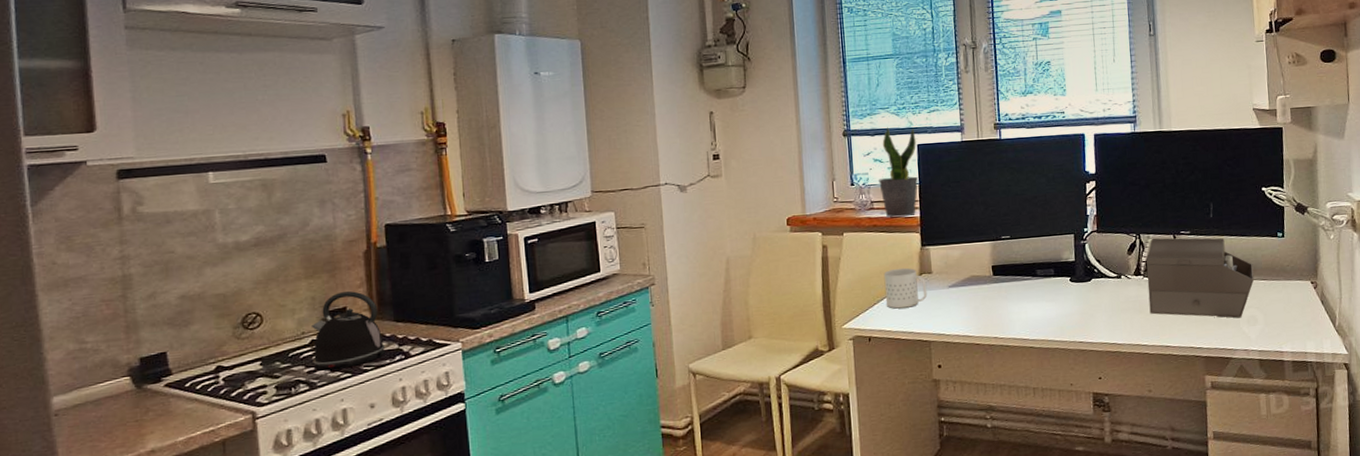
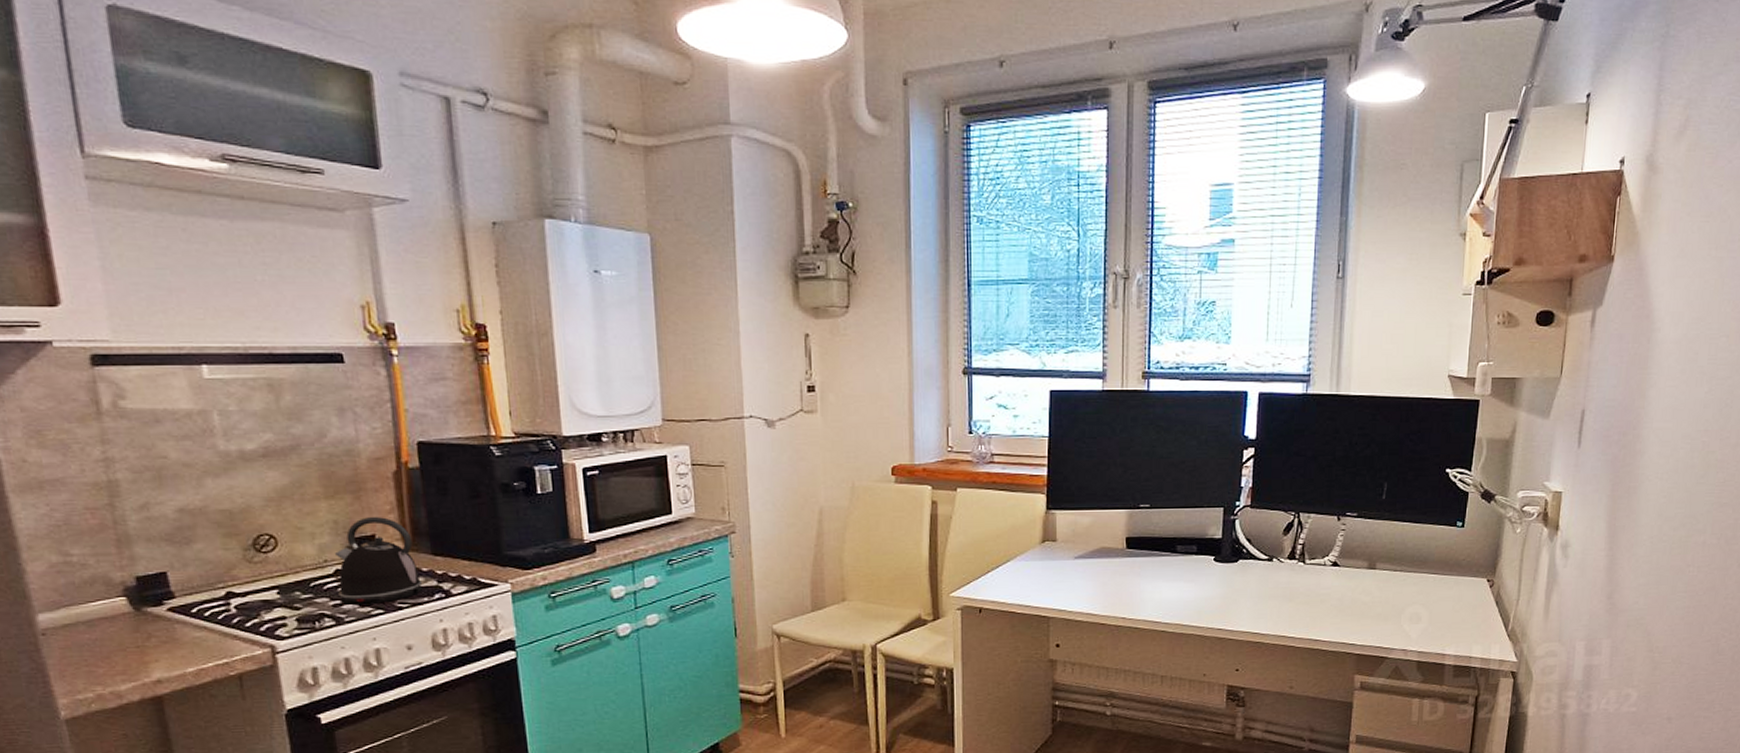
potted plant: present [878,127,919,218] -> none [1000,367,1049,475]
mug: present [883,267,928,309] -> none [1001,533,1050,579]
sewing box: present [1146,238,1255,318] -> none [1301,518,1425,615]

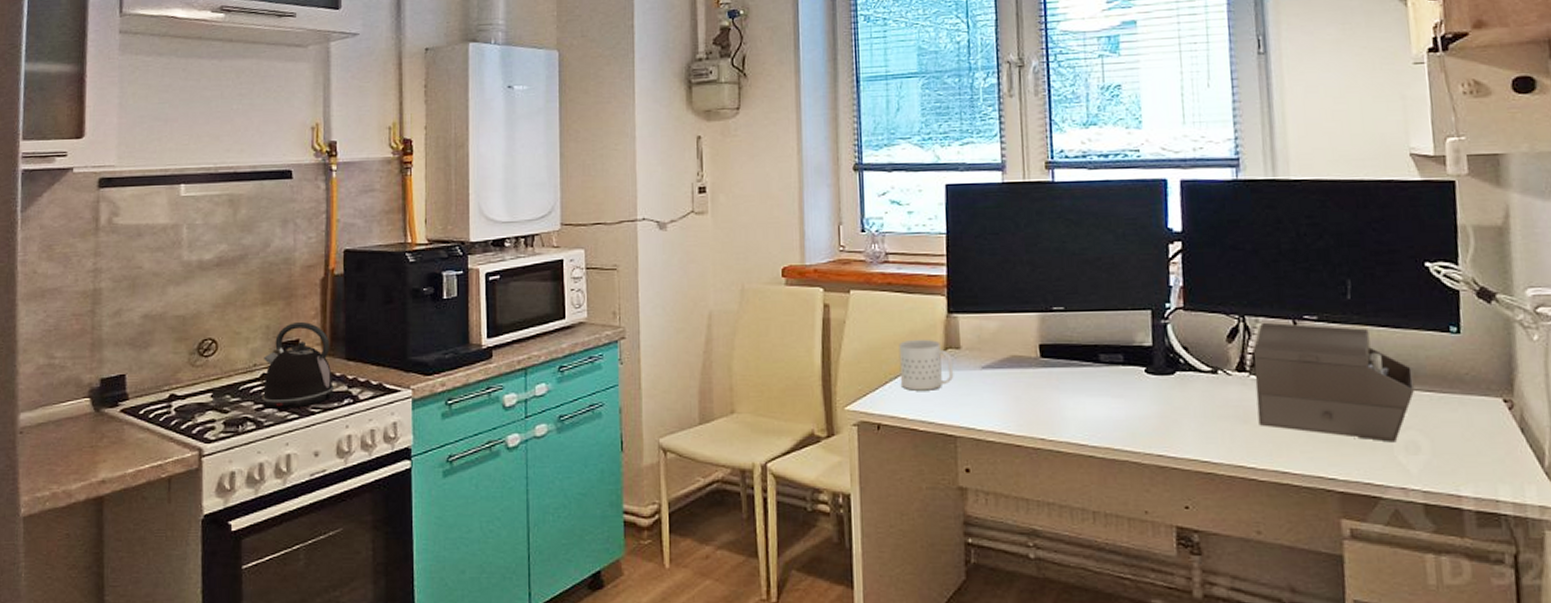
mug: none [1001,533,1050,579] -> present [898,339,954,391]
sewing box: none [1301,518,1425,615] -> present [1253,322,1415,443]

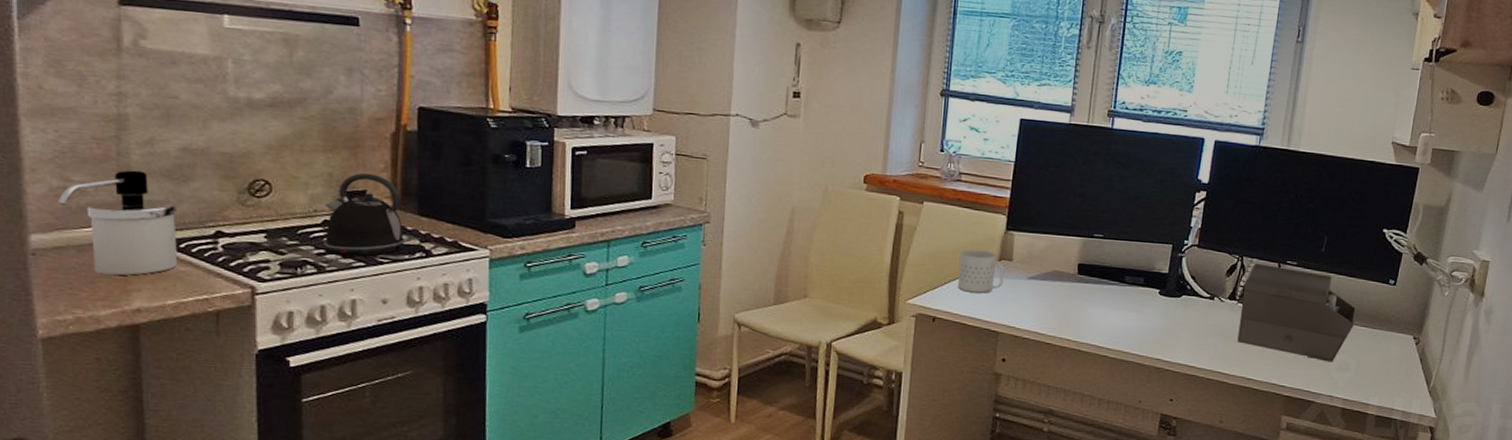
soap dispenser: none [43,341,138,448] -> present [58,170,178,276]

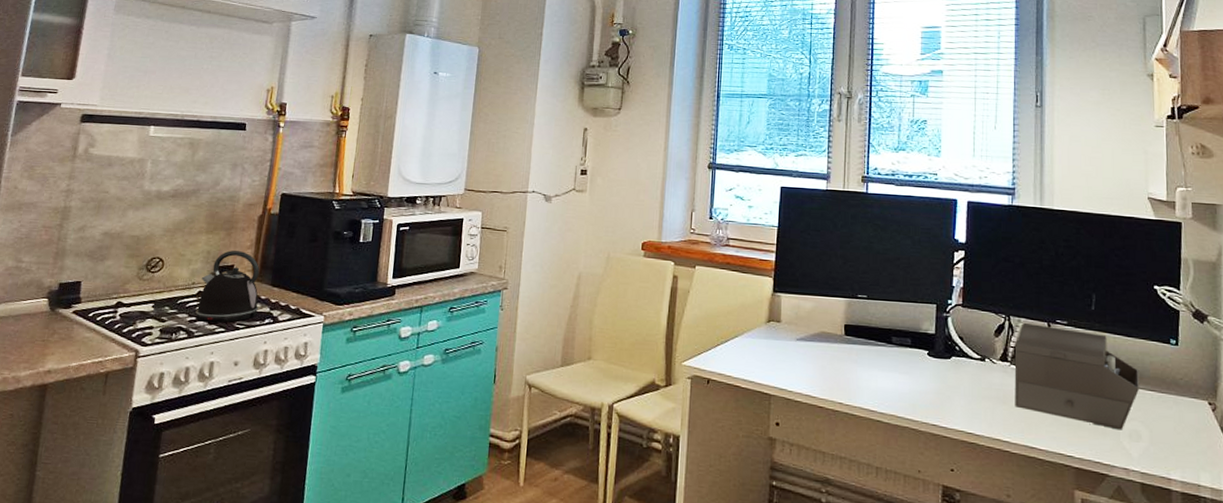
soap dispenser: present [58,170,178,276] -> none [9,252,93,342]
mug: present [957,249,1005,293] -> none [729,311,774,355]

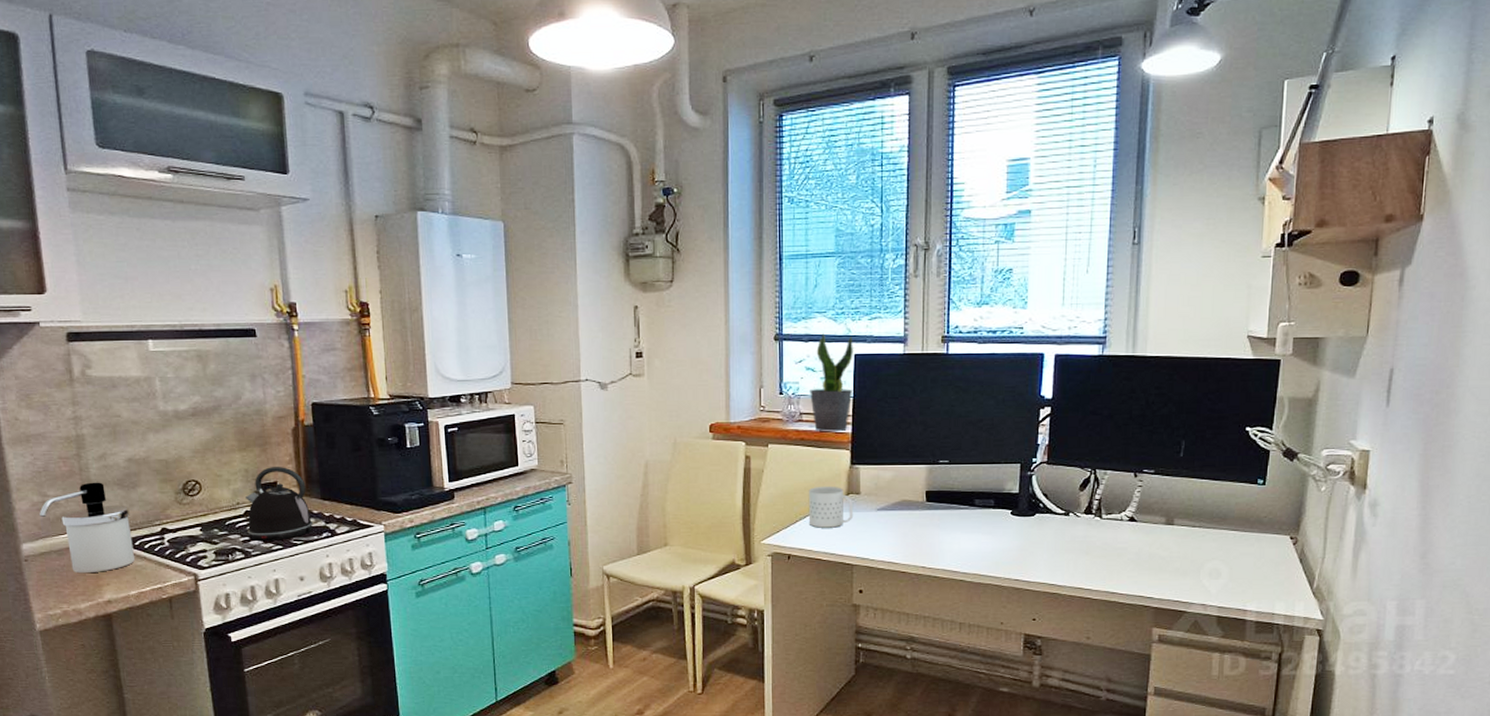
soap dispenser: none [9,252,93,342] -> present [39,482,136,574]
mug: none [729,311,774,355] -> present [808,486,854,528]
potted plant: none [736,165,780,259] -> present [808,333,853,432]
sewing box: present [1014,322,1140,430] -> none [1097,474,1224,570]

